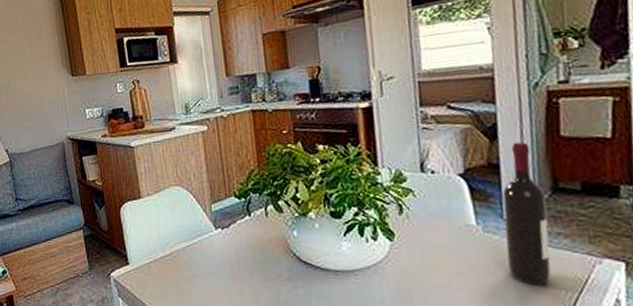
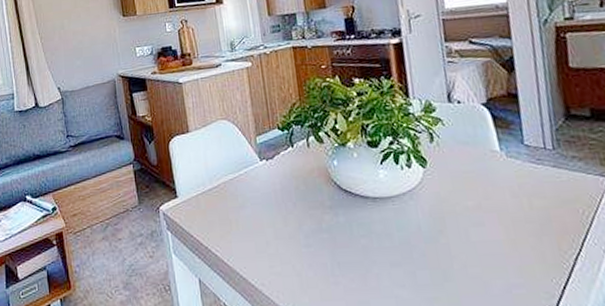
wine bottle: present [502,142,551,285] -> none [521,73,569,206]

